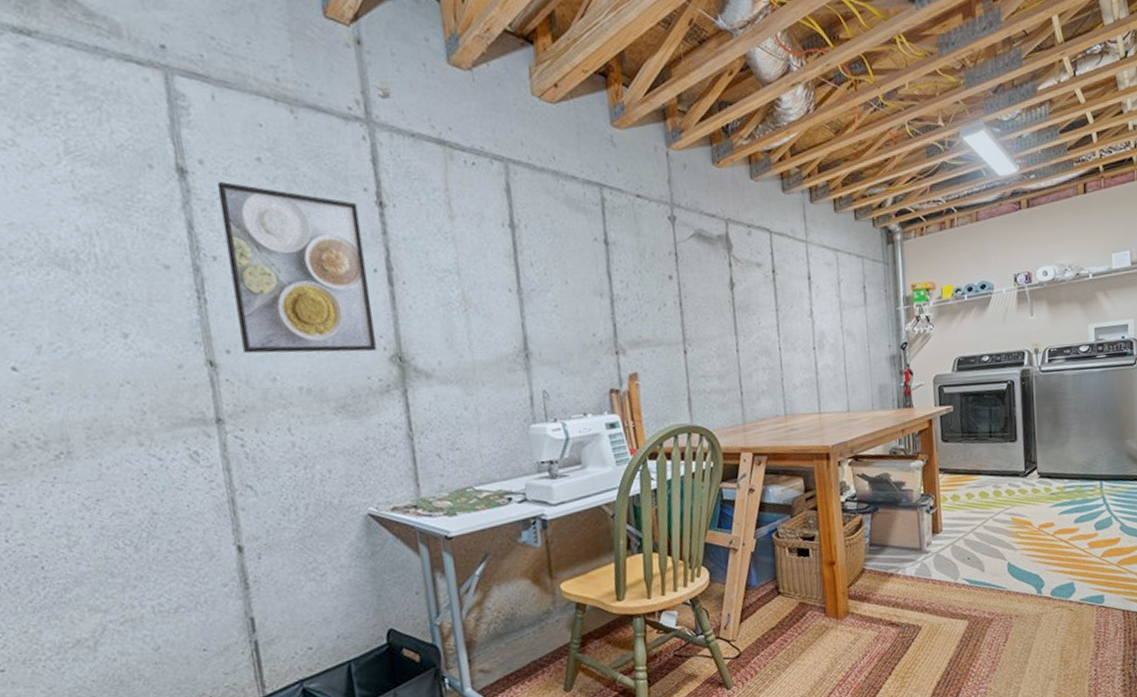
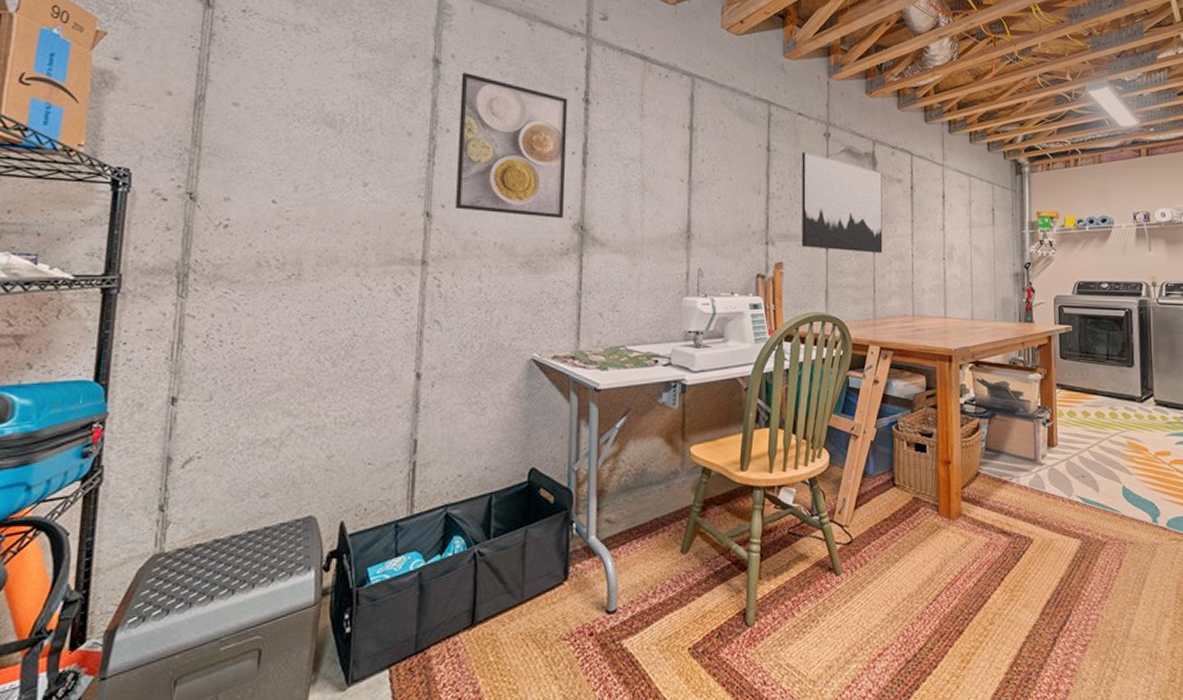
wall art: none [645,240,747,354] -> present [802,151,883,254]

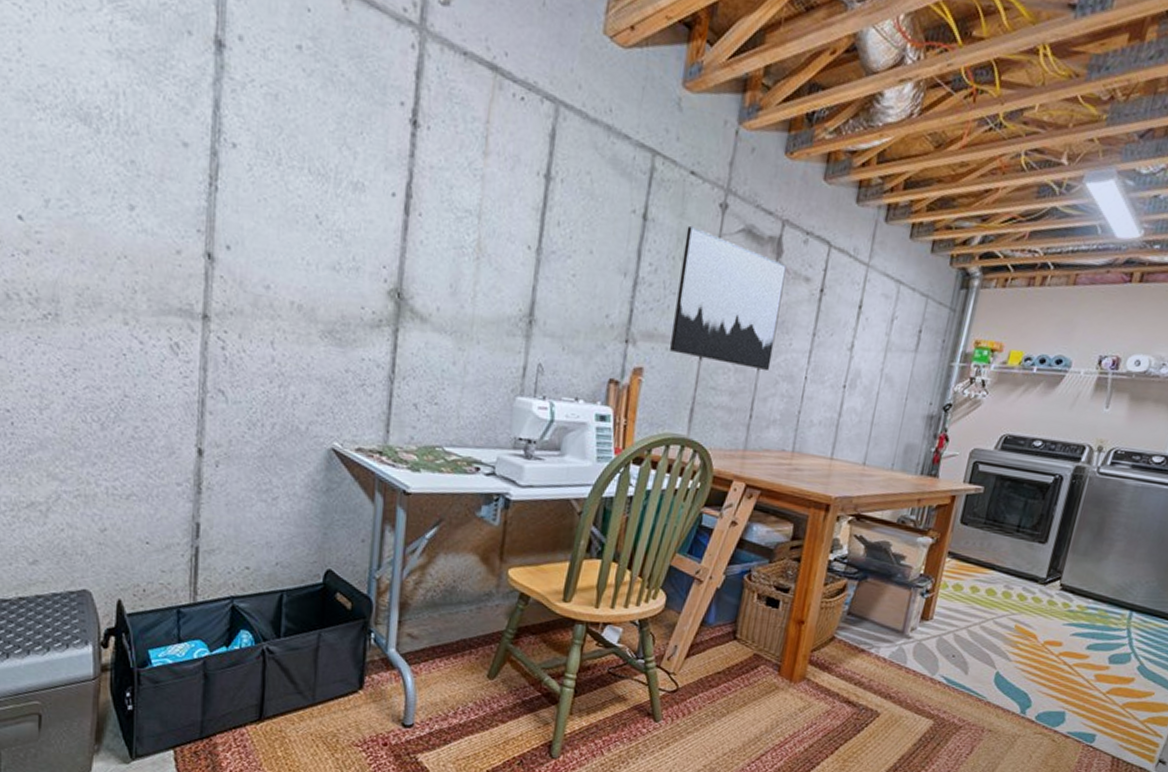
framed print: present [456,73,568,219] -> none [244,64,390,281]

